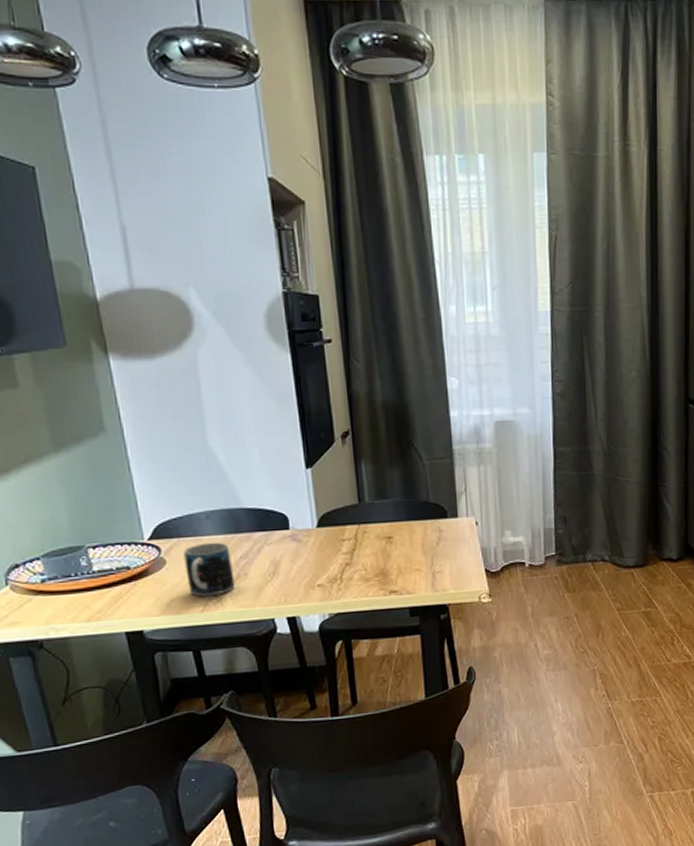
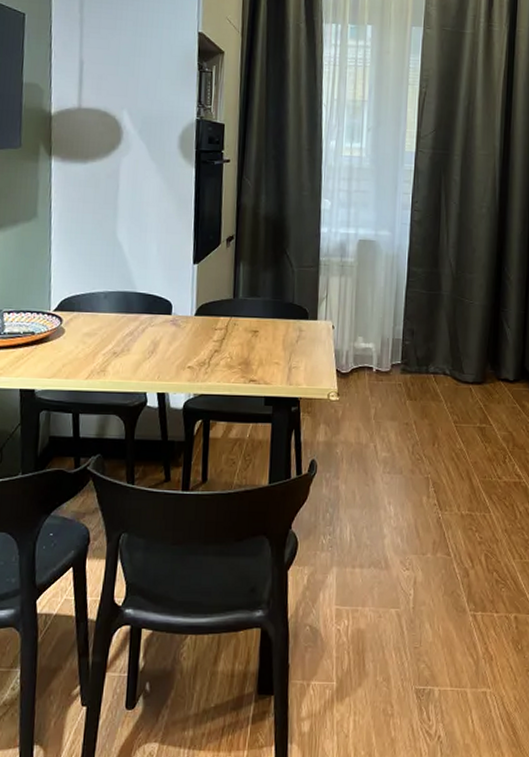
mug: present [183,542,235,597] -> none [79,318,119,366]

